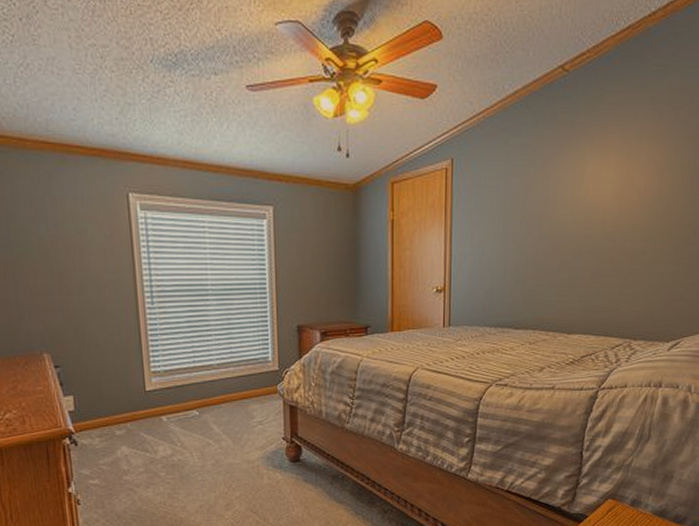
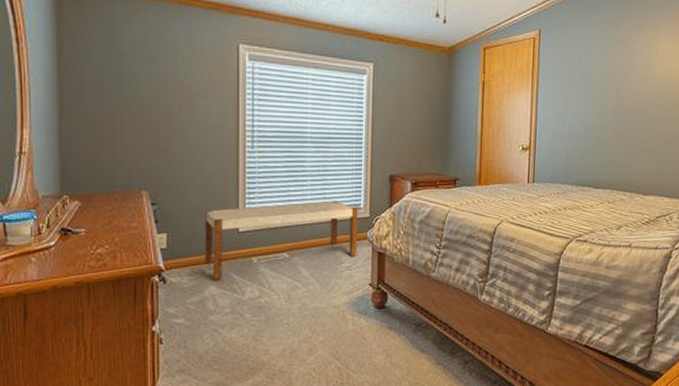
bench: none [109,354,268,440] -> present [204,200,358,279]

